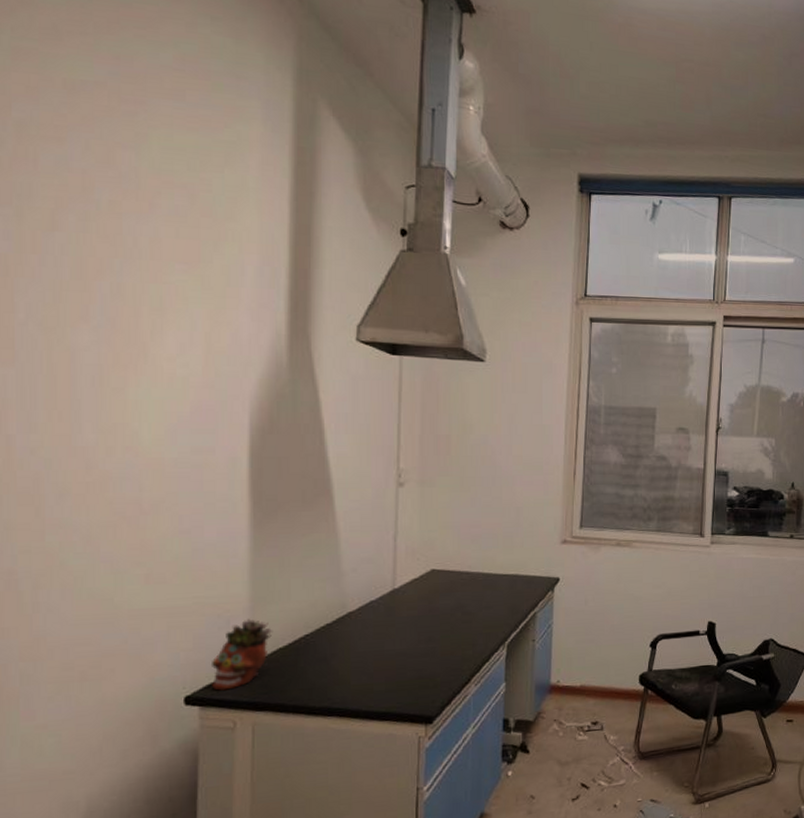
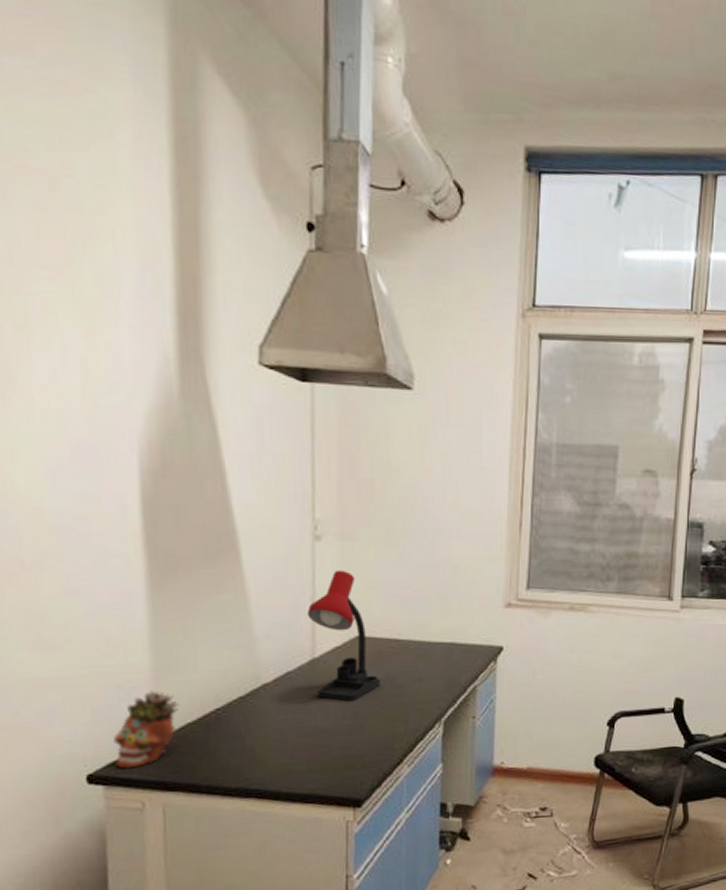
desk lamp: none [390,512,453,627] -> present [308,570,381,702]

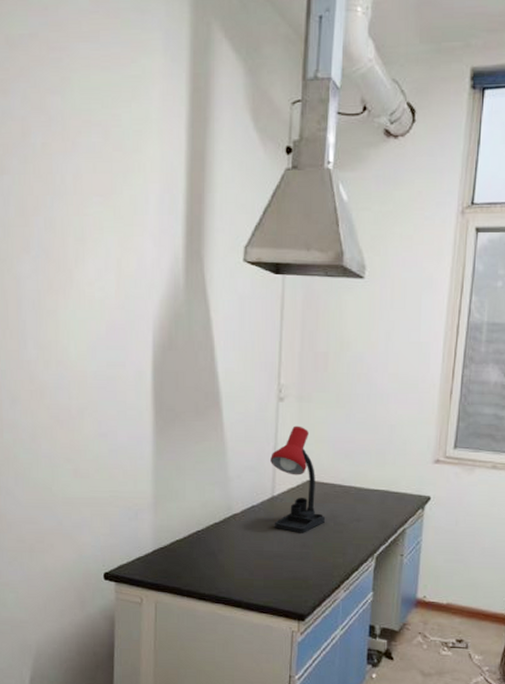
succulent planter: present [112,690,180,769] -> none [123,512,171,571]

